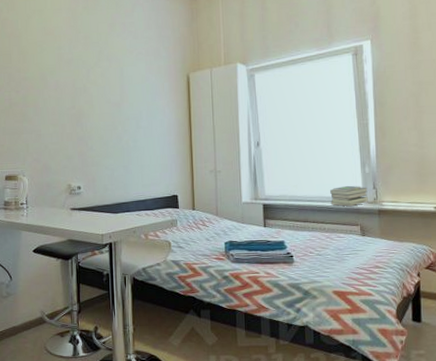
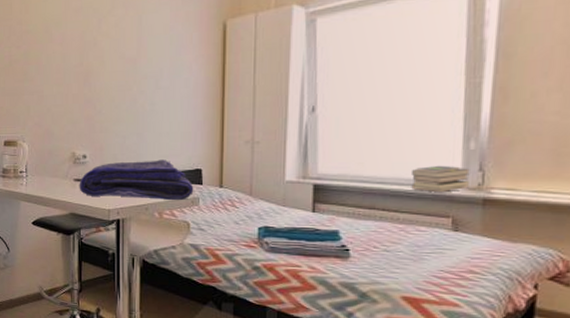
towel: none [75,188,172,224] -> present [79,160,194,201]

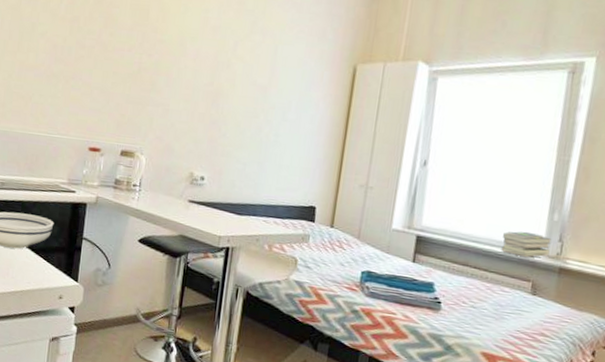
towel: present [79,160,194,201] -> none [192,188,306,236]

